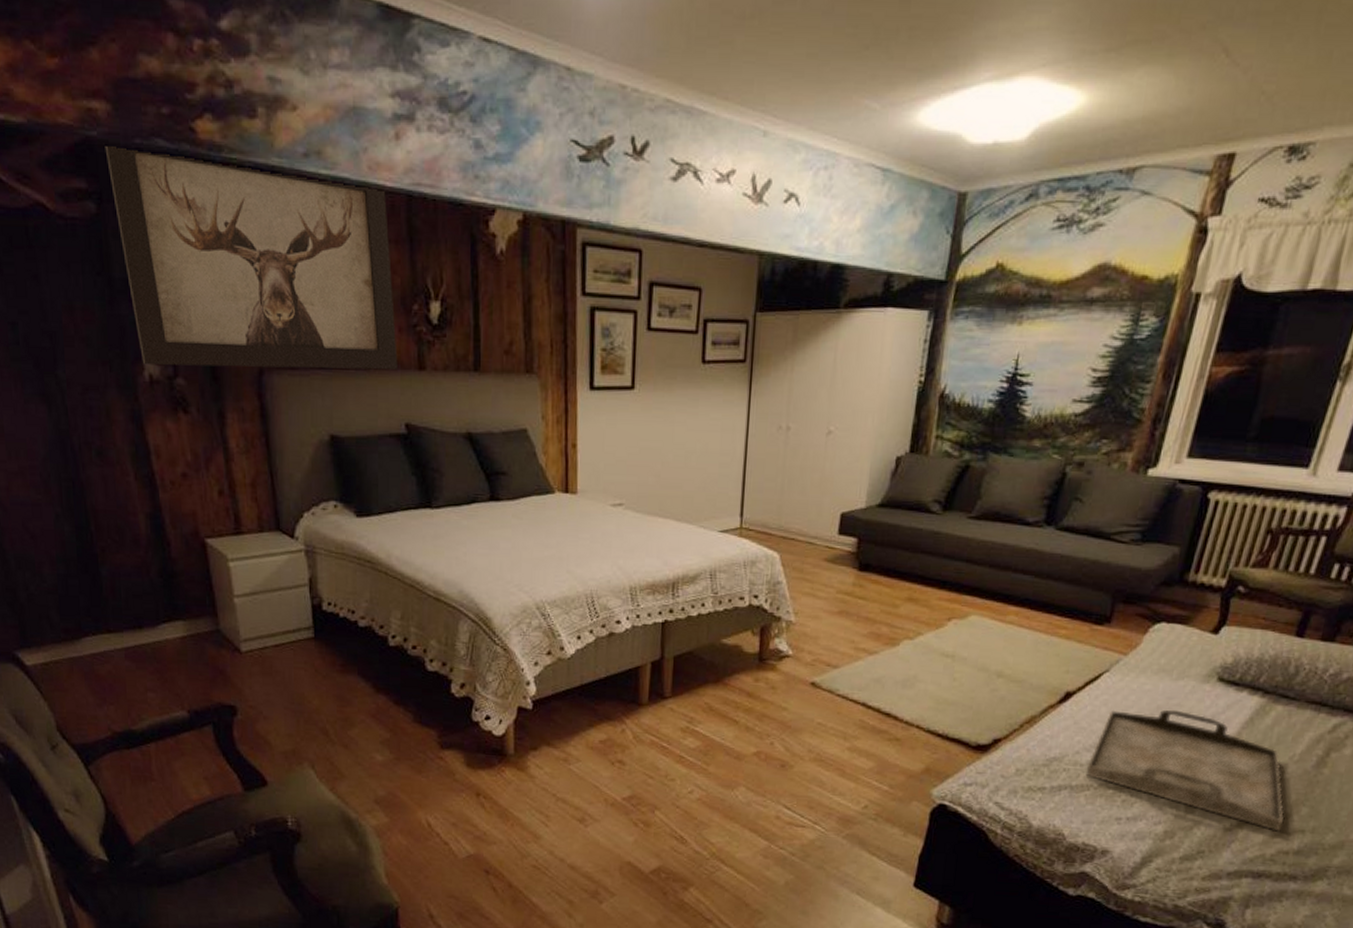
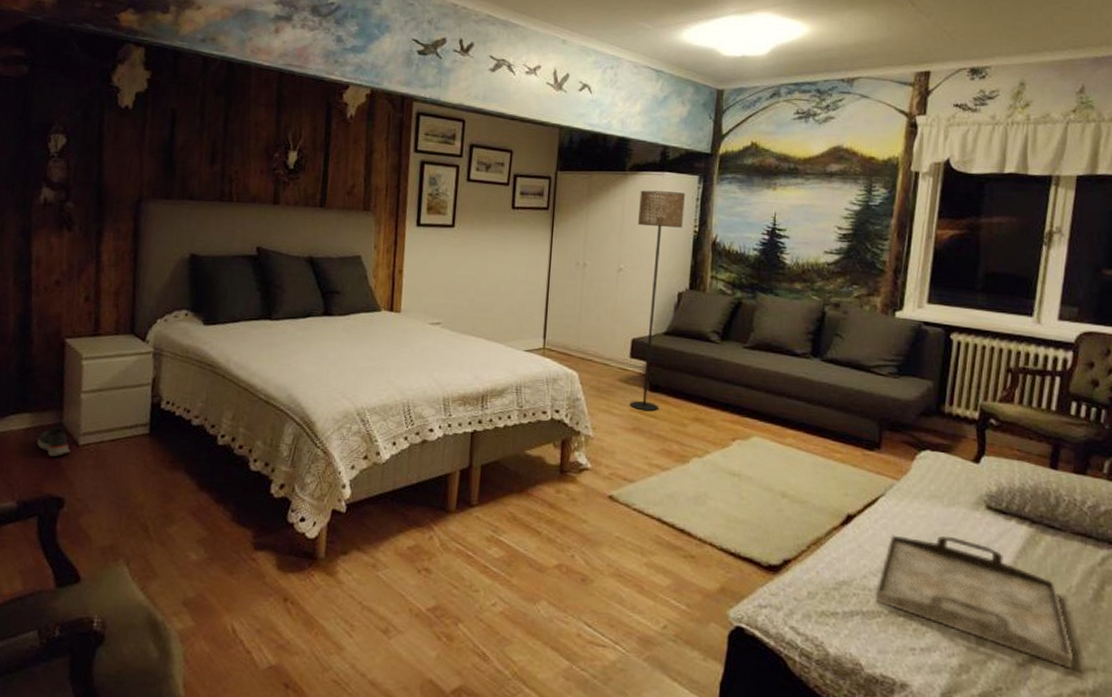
wall art: present [105,146,398,370] -> none [40,27,263,204]
shoe: none [196,635,234,665] -> present [37,427,71,457]
floor lamp: none [836,332,912,593] -> present [630,190,686,412]

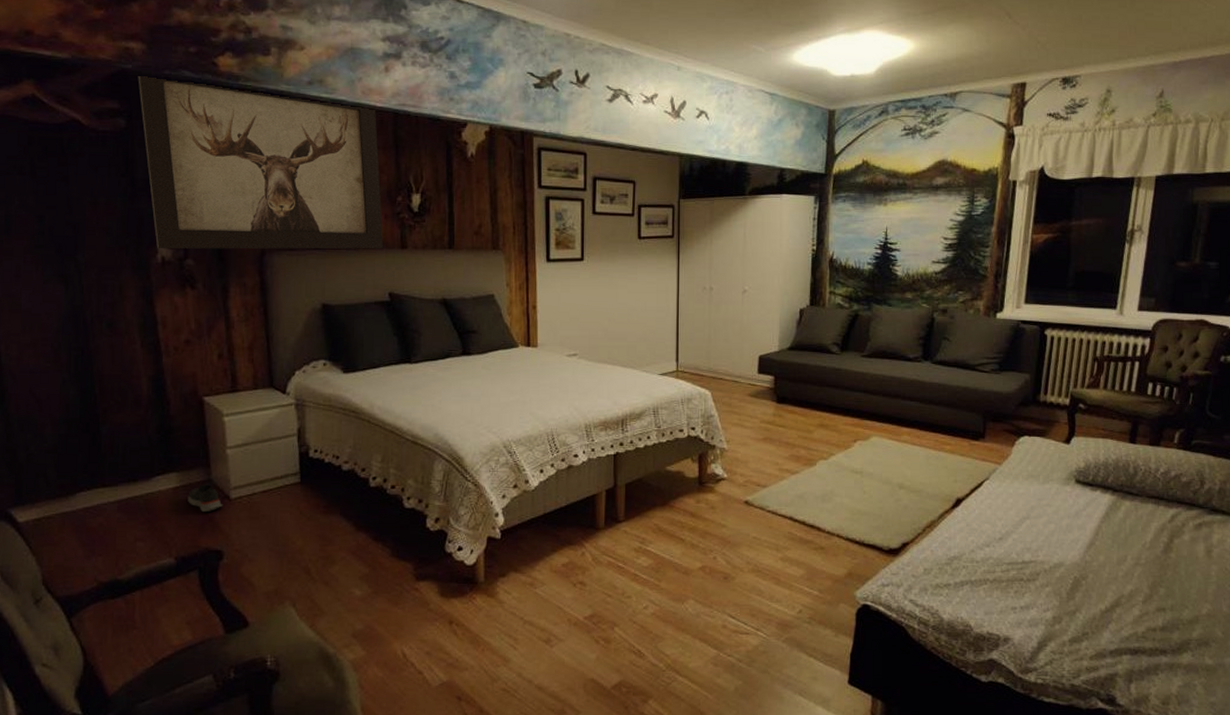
wall art: none [40,27,263,204] -> present [138,76,383,249]
floor lamp: present [630,190,686,412] -> none [759,213,803,422]
serving tray: present [875,535,1074,669] -> none [982,509,1148,611]

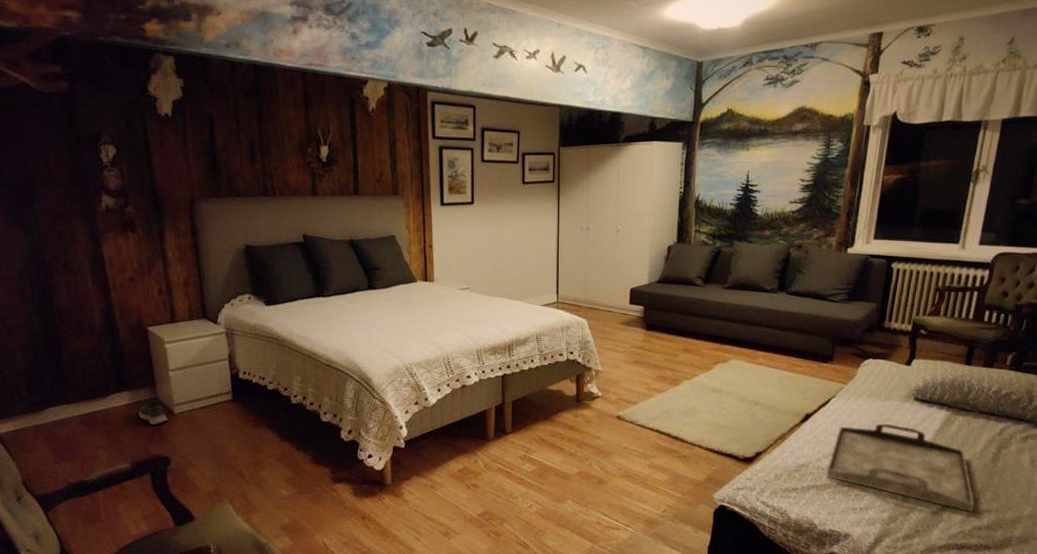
wall art: present [138,76,383,249] -> none [76,42,297,198]
serving tray: none [982,509,1148,611] -> present [826,423,975,512]

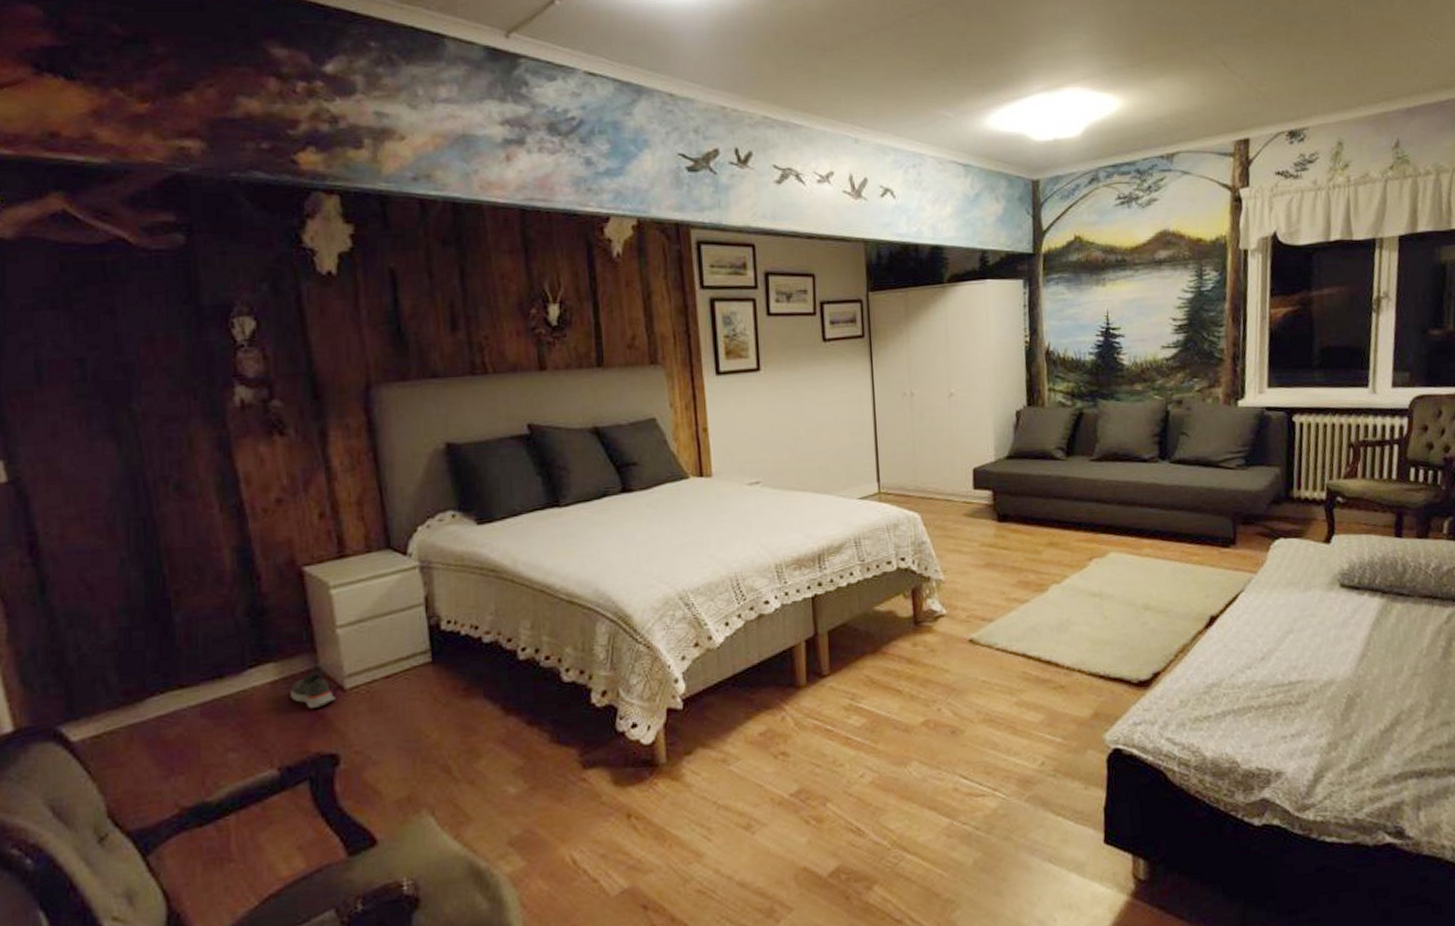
serving tray: present [826,423,975,512] -> none [1243,620,1430,727]

